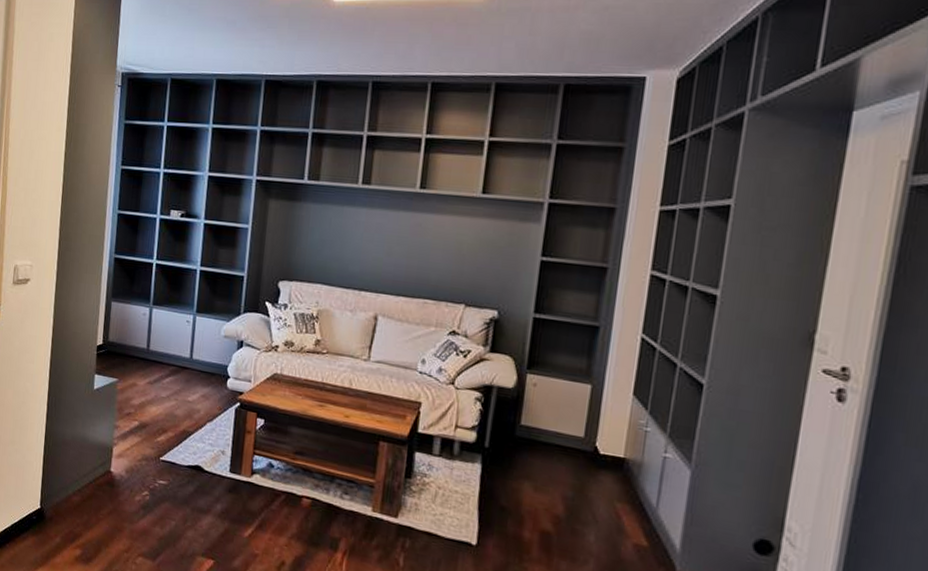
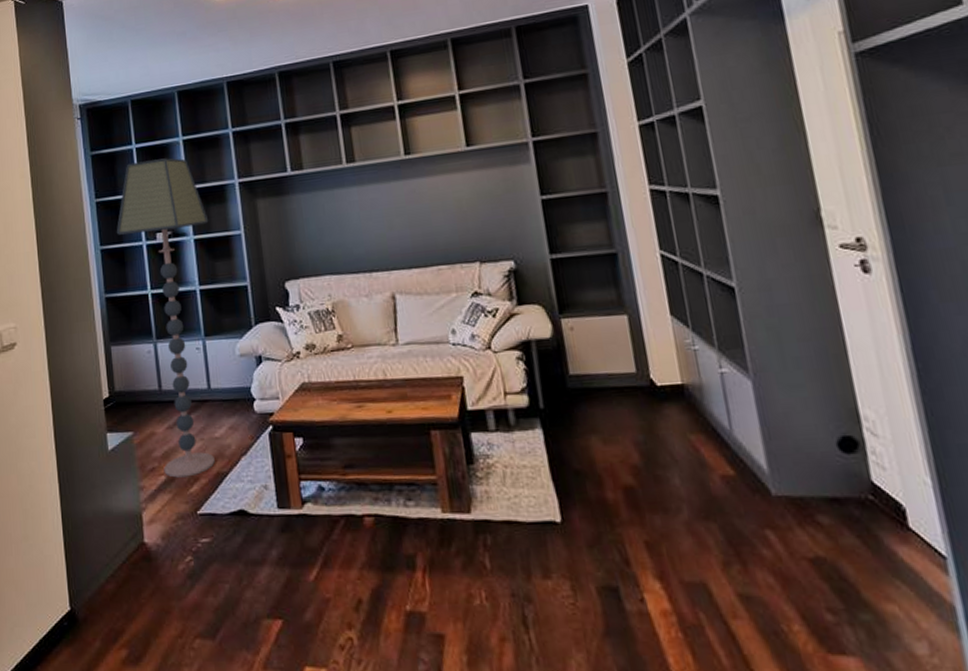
floor lamp: none [134,139,222,428] -> present [116,158,215,478]

